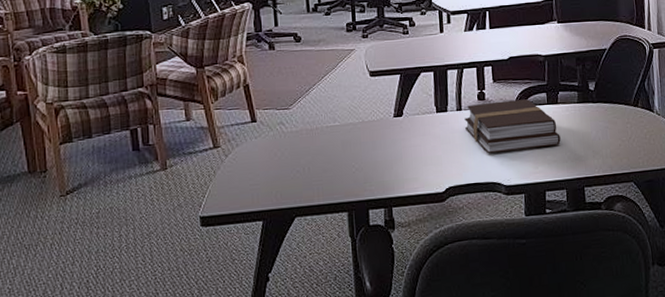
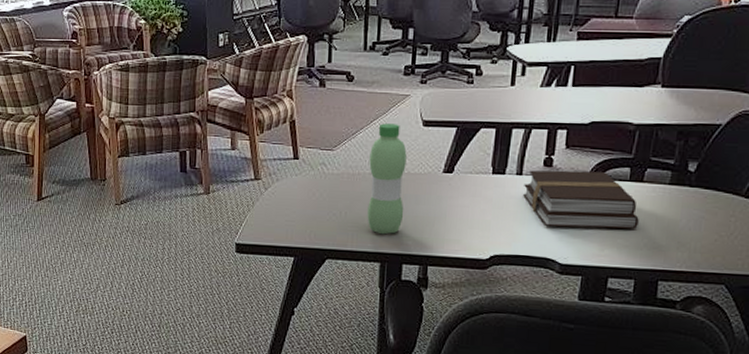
water bottle: none [324,77,364,184] -> present [367,123,407,235]

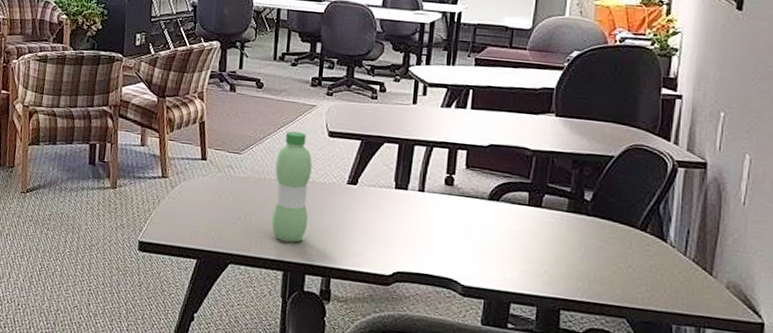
book: present [523,170,639,229] -> none [425,188,539,255]

